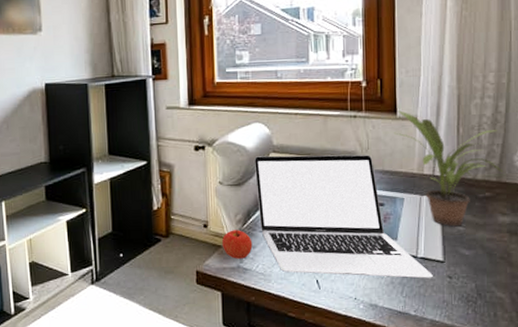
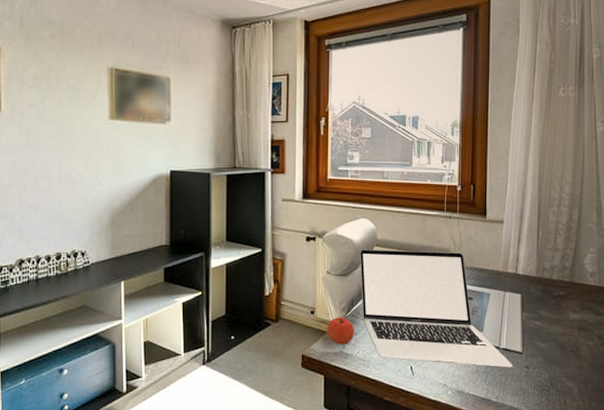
potted plant: present [394,110,502,227] -> none [484,214,574,321]

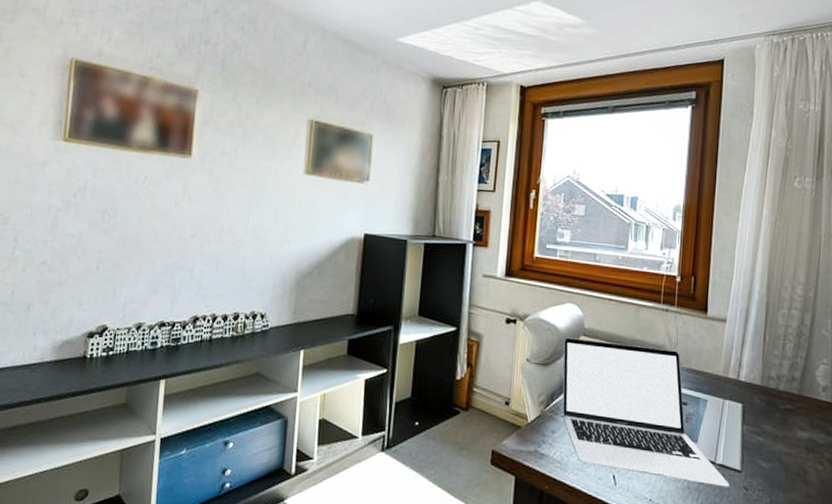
apple: present [327,317,355,345] -> none [522,411,553,443]

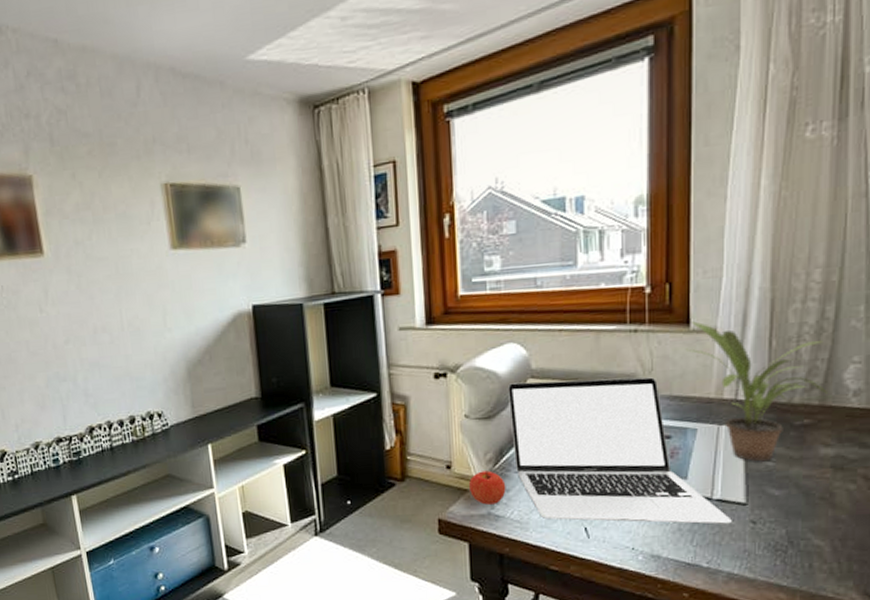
apple: none [522,411,553,443] -> present [469,470,506,505]
potted plant: none [703,310,804,436] -> present [686,321,827,462]

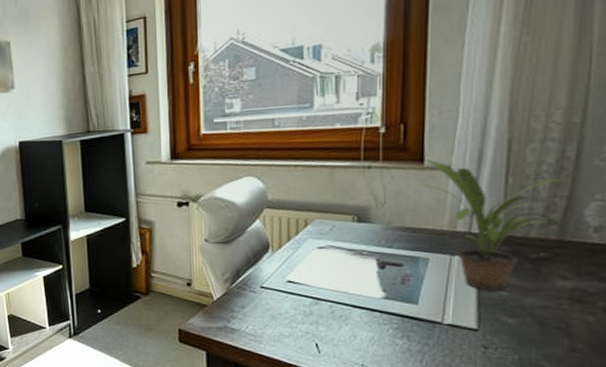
apple: present [469,470,506,505] -> none [208,289,242,319]
laptop: present [507,377,732,524] -> none [244,209,463,347]

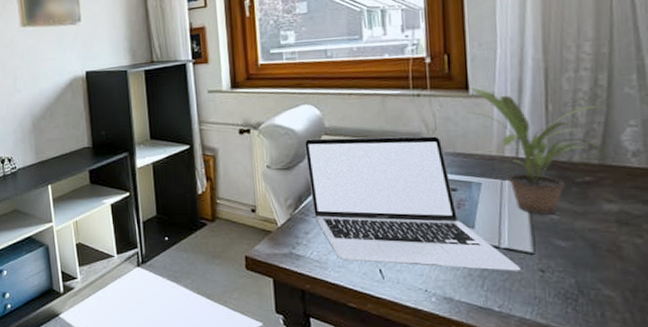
laptop: none [244,209,463,347] -> present [303,136,521,271]

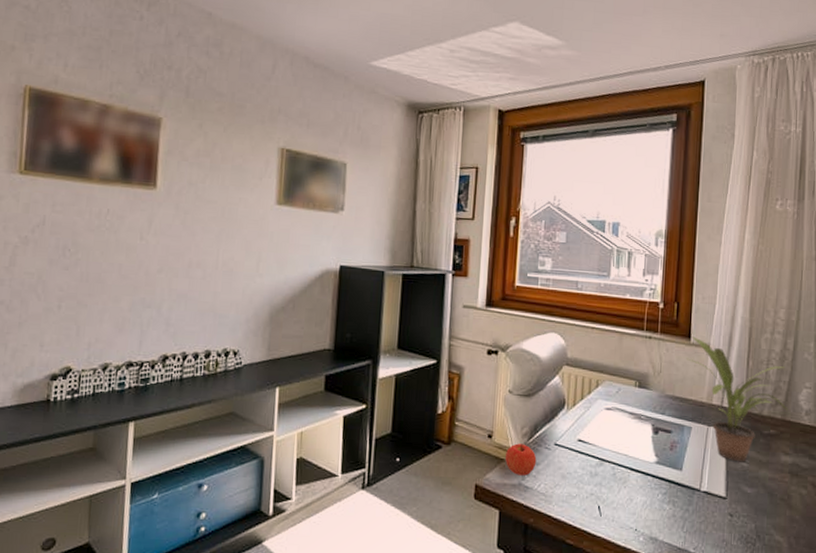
apple: none [272,215,306,245] -> present [505,443,537,476]
laptop: present [303,136,521,271] -> none [546,367,715,514]

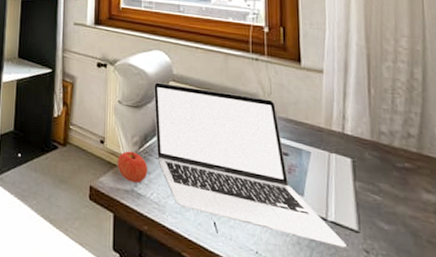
laptop: none [546,367,715,514] -> present [153,82,346,248]
potted plant: present [687,336,787,462] -> none [299,60,423,195]

